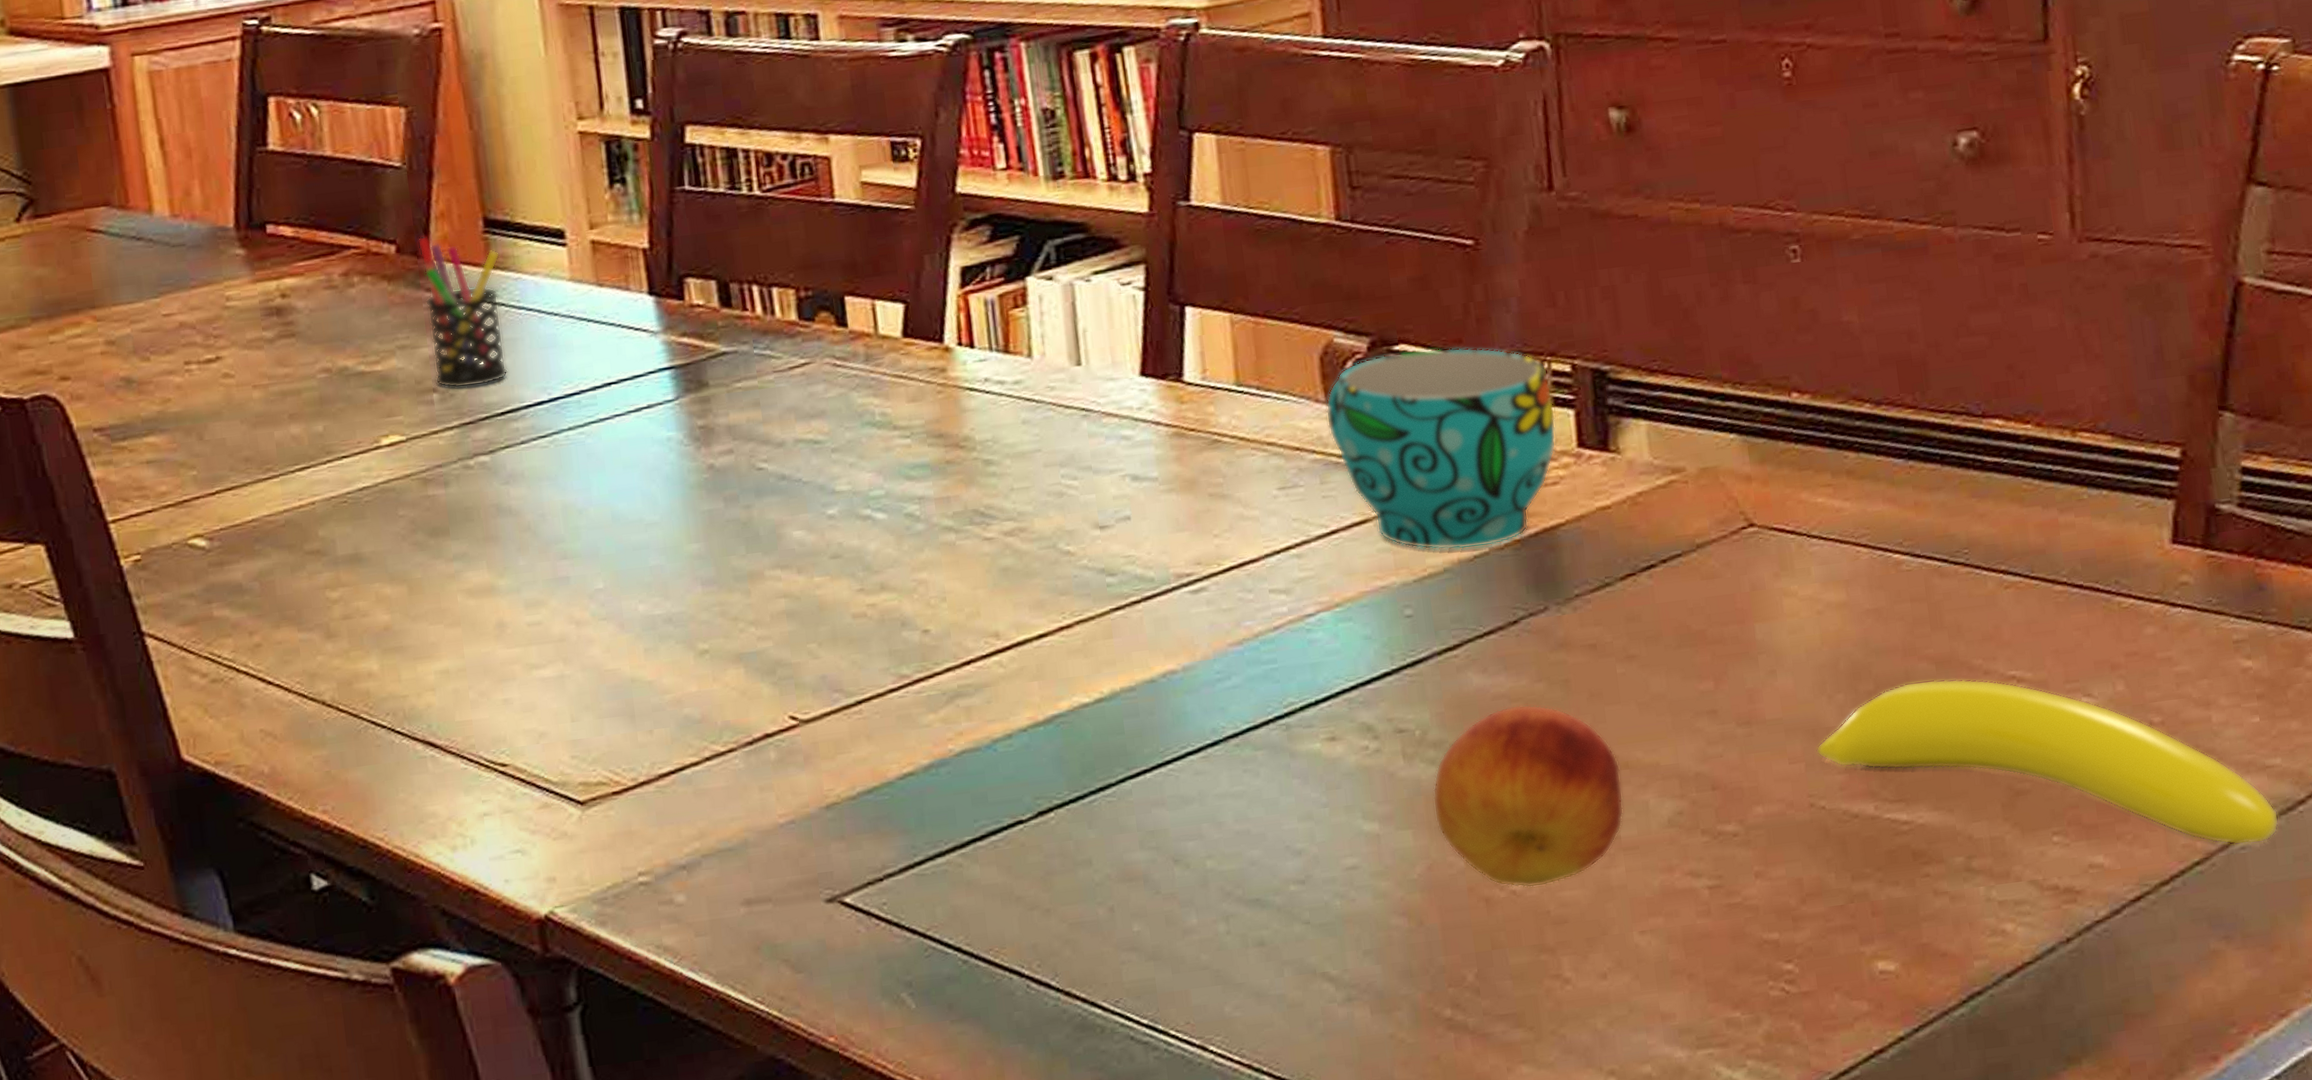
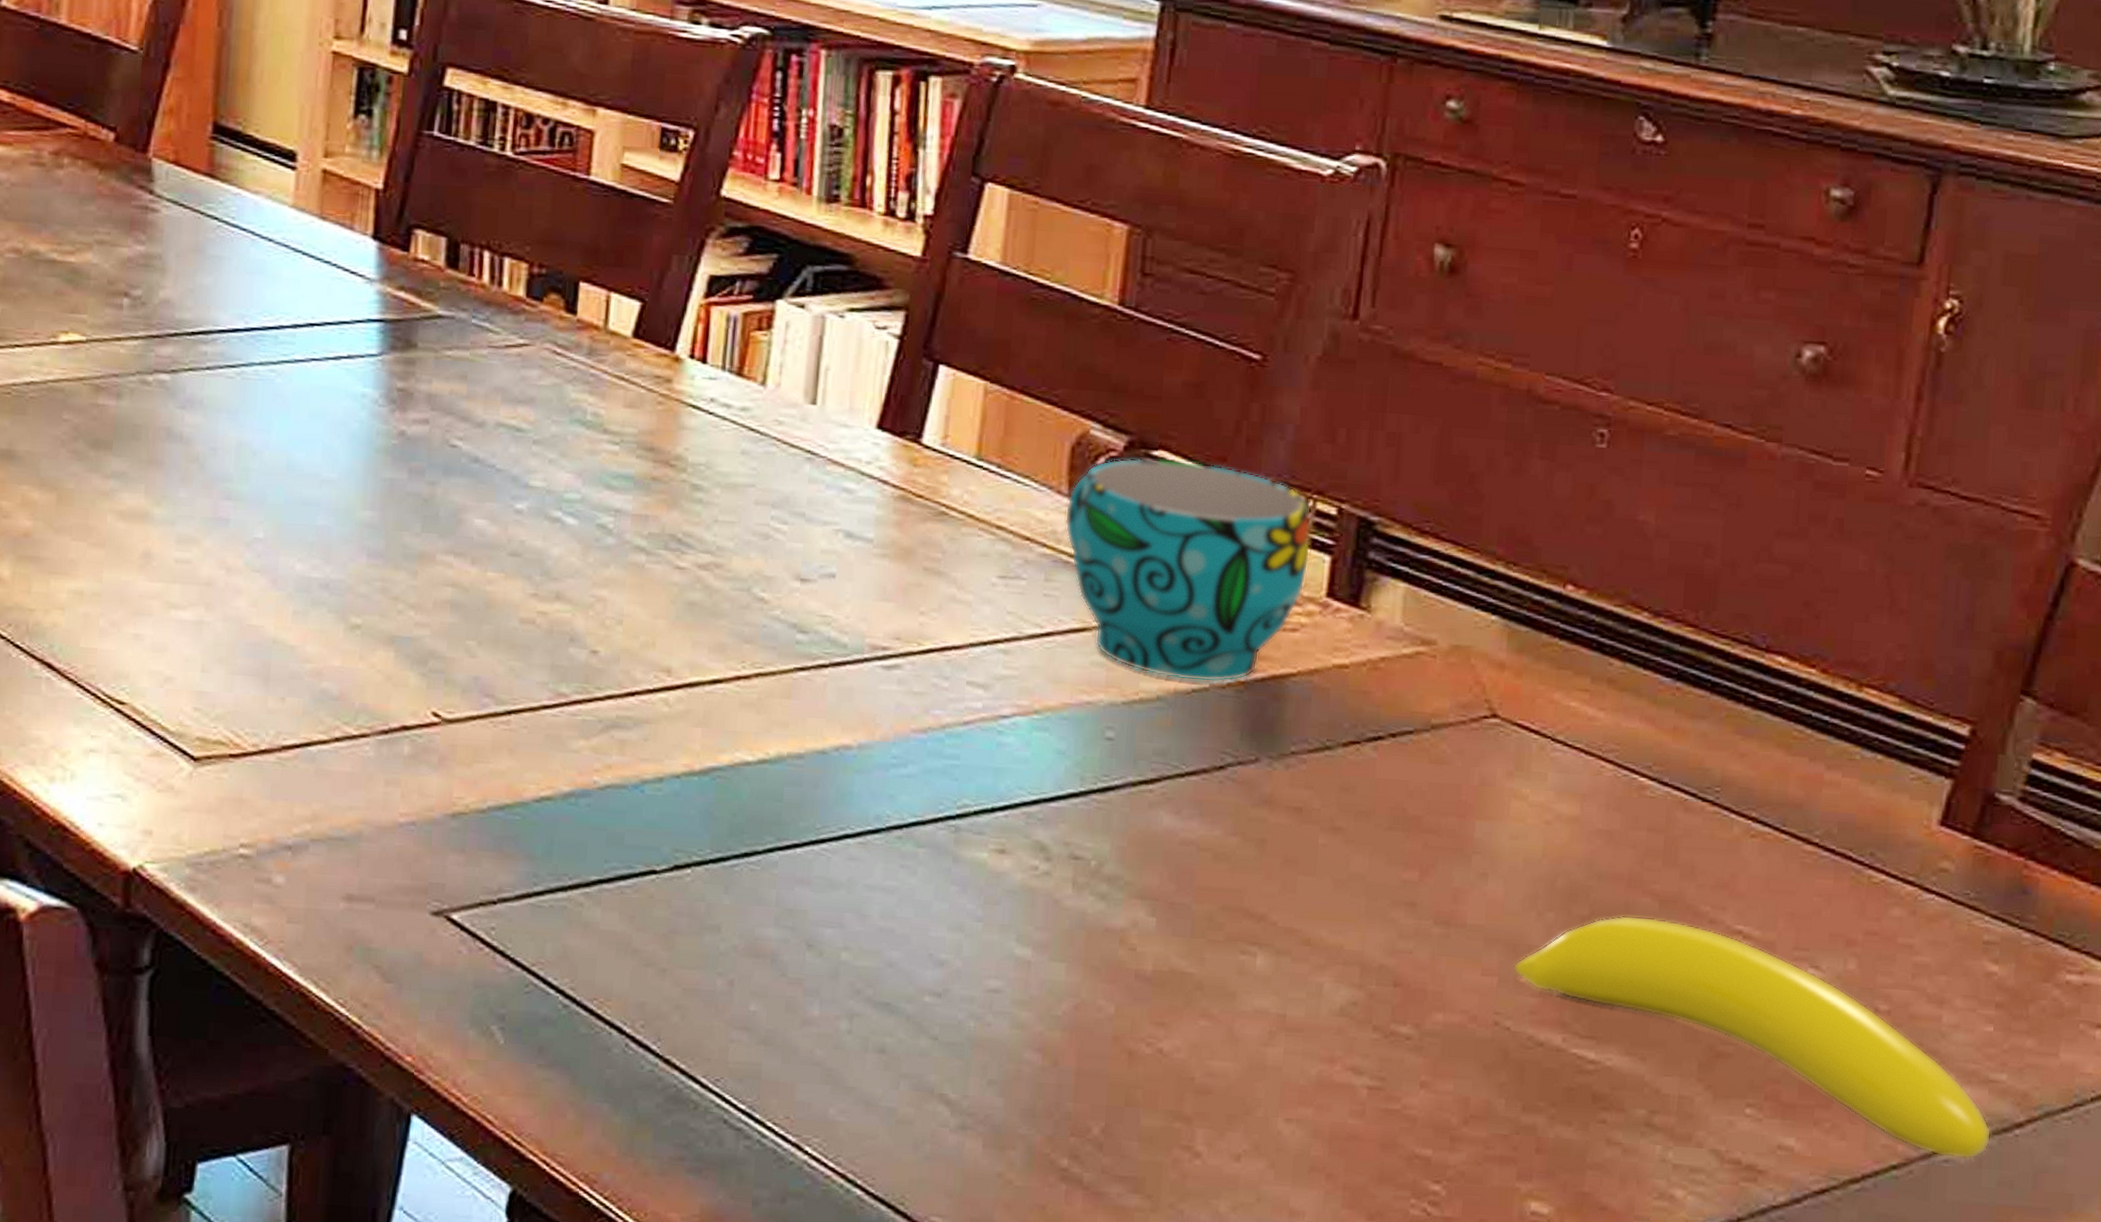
pen holder: present [417,236,508,389] -> none [129,129,223,300]
fruit: present [1432,704,1624,888] -> none [1093,854,1301,1051]

